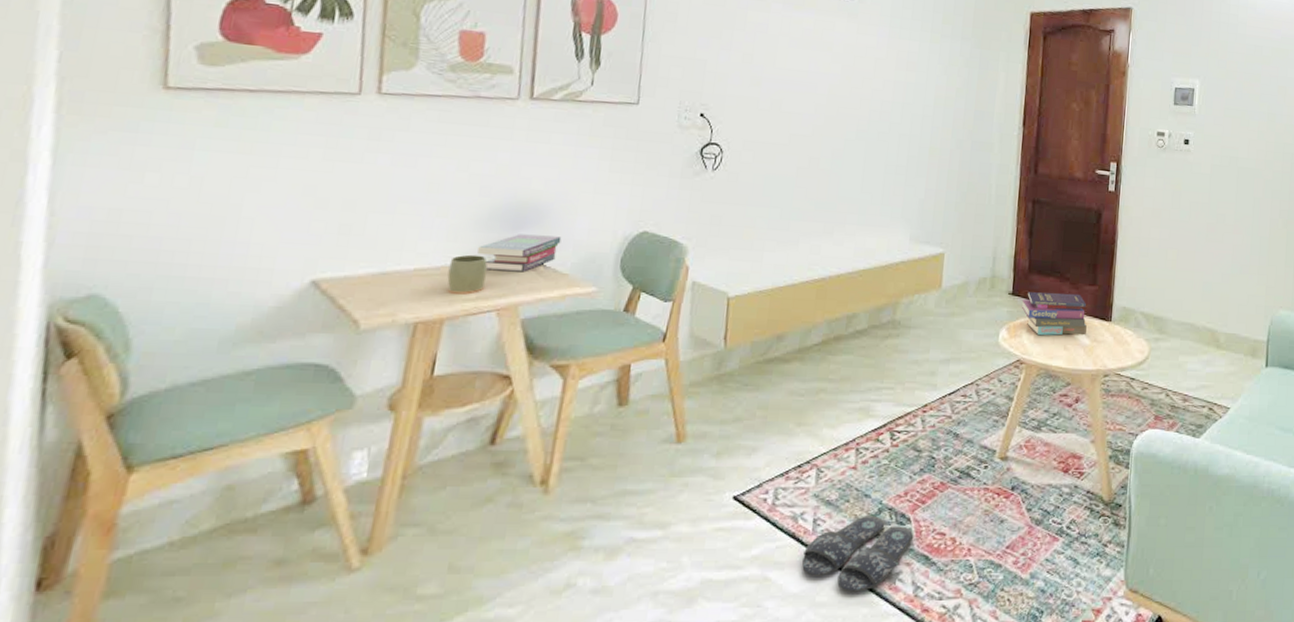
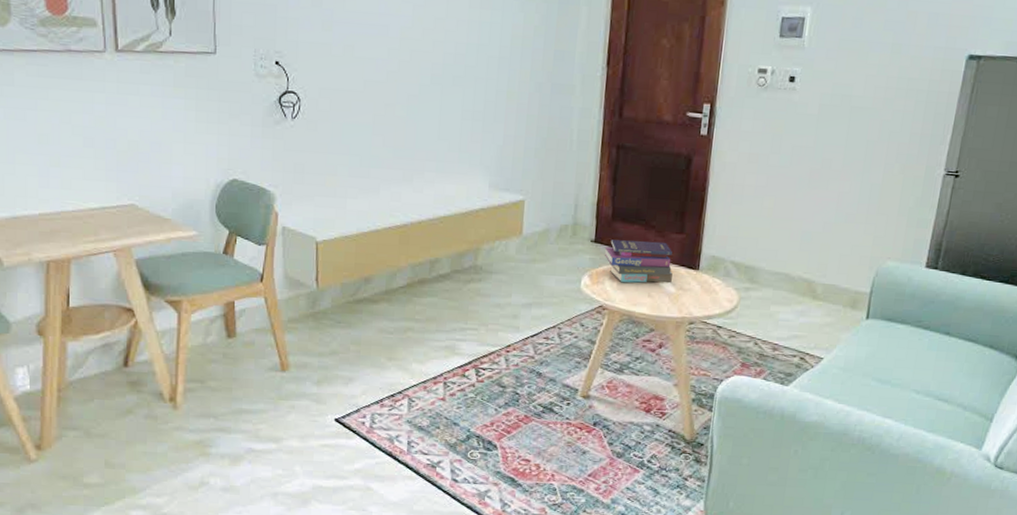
mug: present [447,254,488,294] -> none [68,201,101,237]
books: present [477,234,562,272] -> none [90,182,161,217]
slippers: present [802,516,914,593] -> none [400,441,501,505]

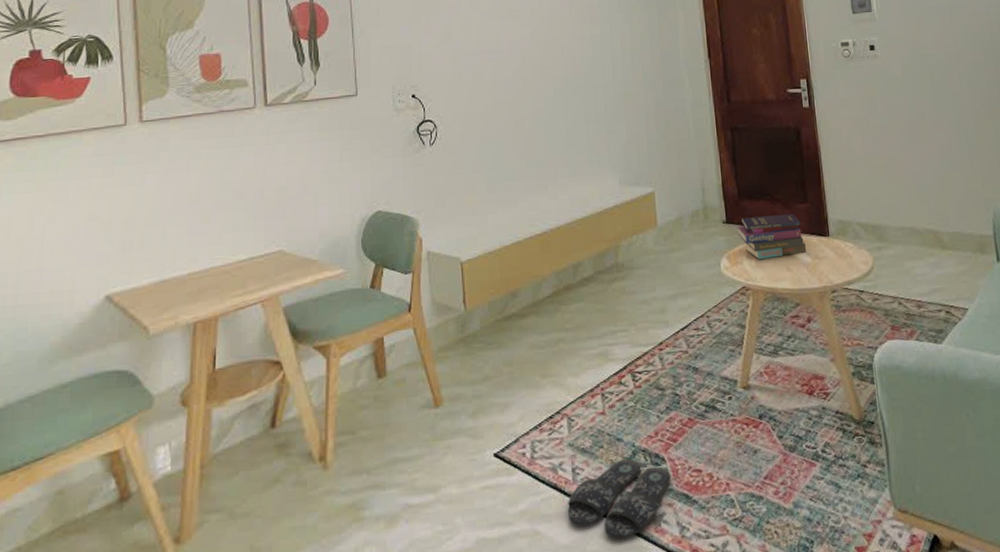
slippers: none [400,441,501,505] -> present [568,459,671,540]

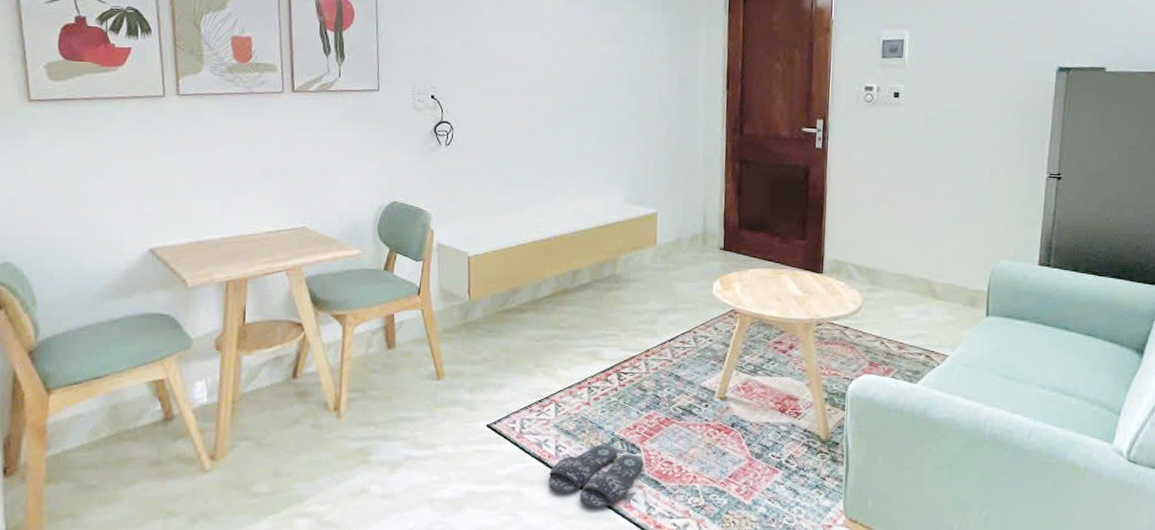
books: present [736,213,806,260] -> none [733,247,798,288]

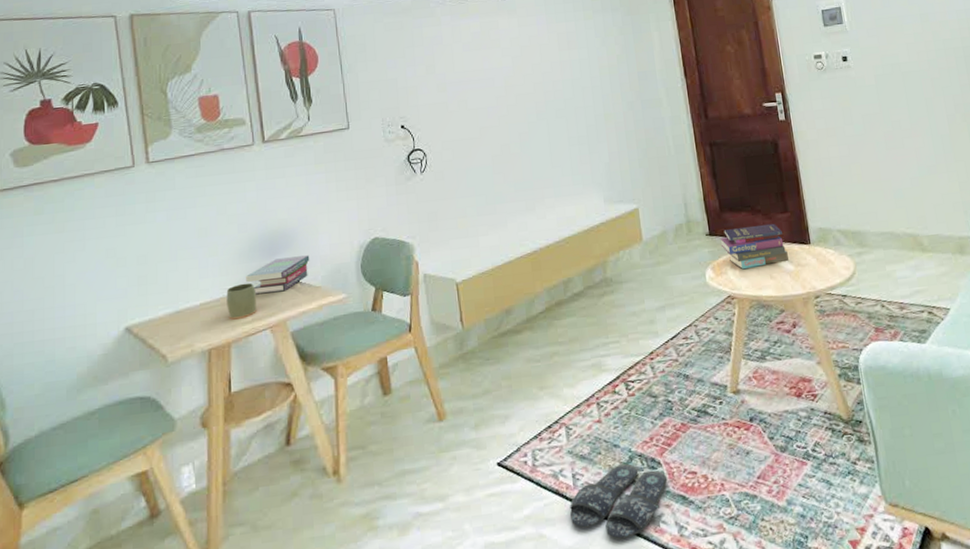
mug: none [246,225,276,258] -> present [226,282,257,320]
books: none [266,207,329,239] -> present [246,255,310,295]
books: none [733,247,798,288] -> present [719,223,789,270]

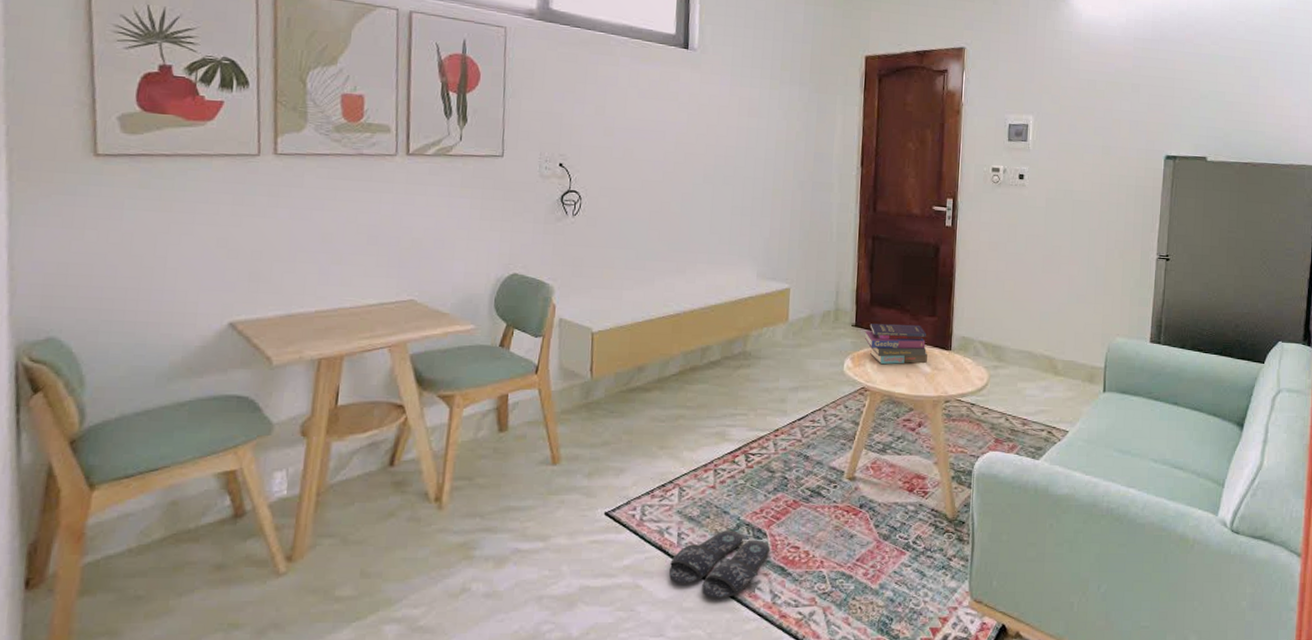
mug: present [226,282,257,320] -> none [344,297,379,333]
books: present [246,255,310,295] -> none [369,278,441,313]

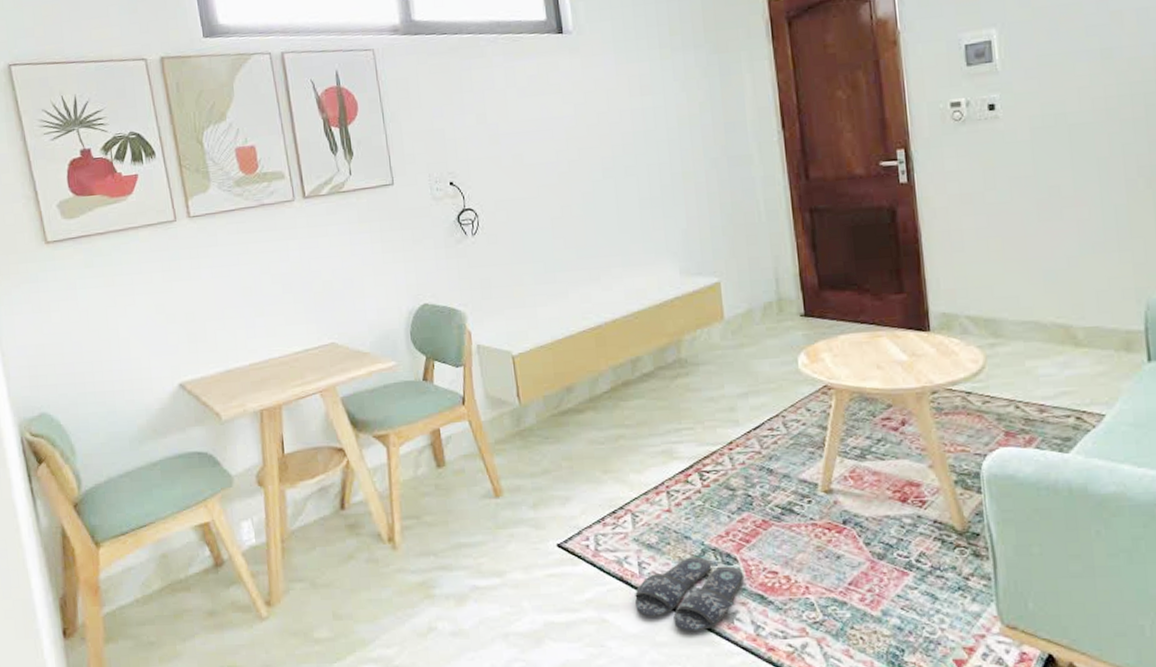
books: present [864,323,927,365] -> none [817,305,901,357]

